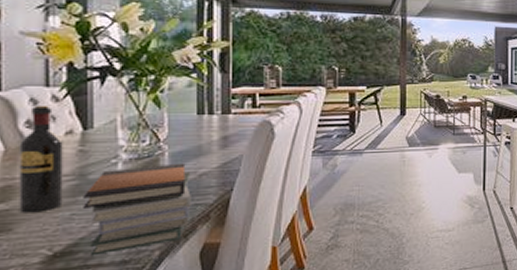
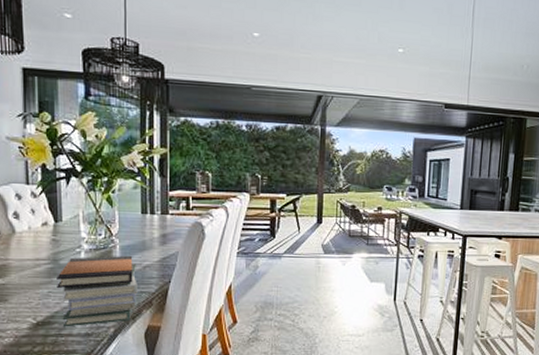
wine bottle: present [19,105,63,214] -> none [10,199,42,288]

